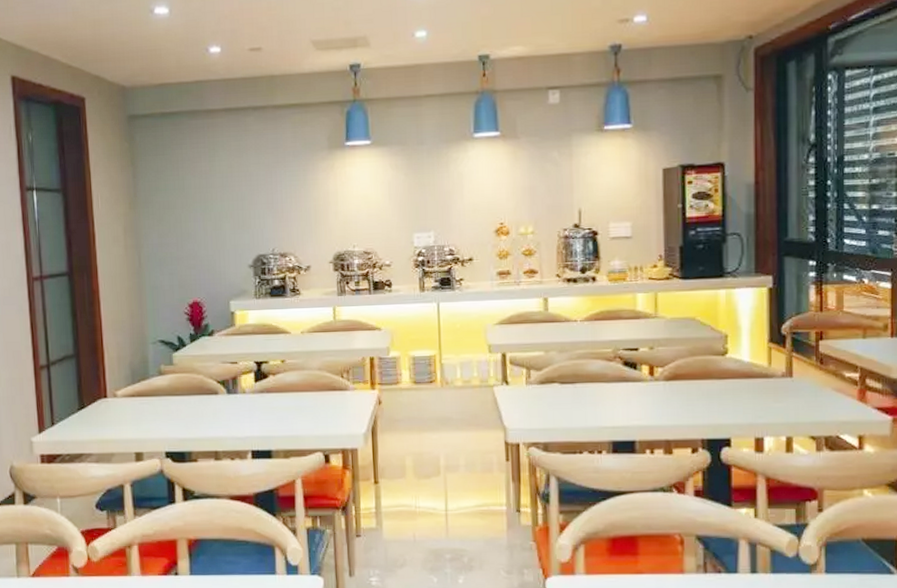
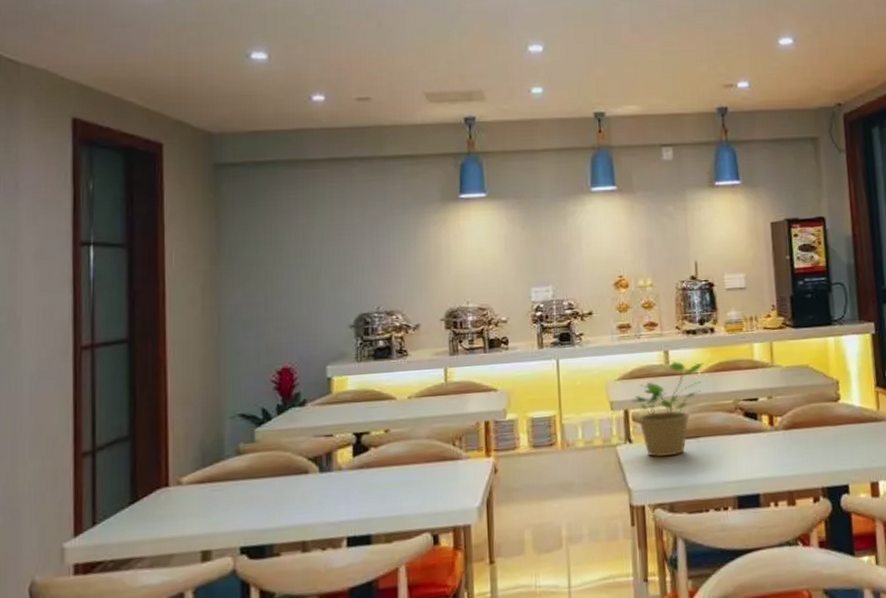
potted plant: none [509,308,583,400] -> present [631,361,703,457]

